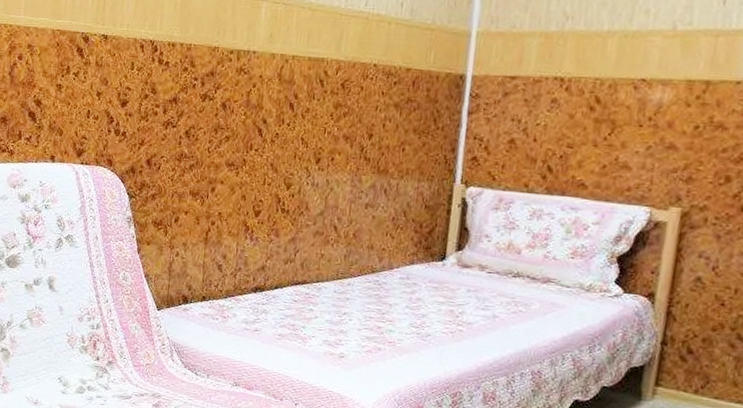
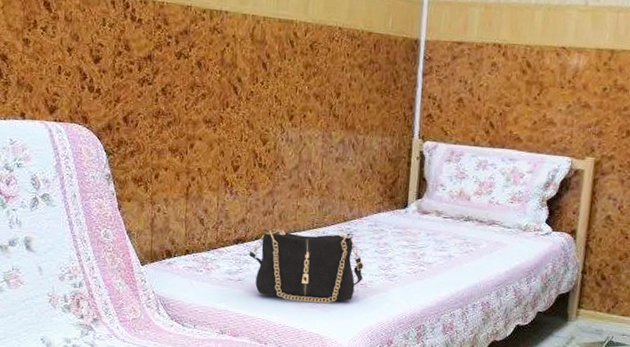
handbag: none [267,277,393,362] -> present [249,229,364,304]

